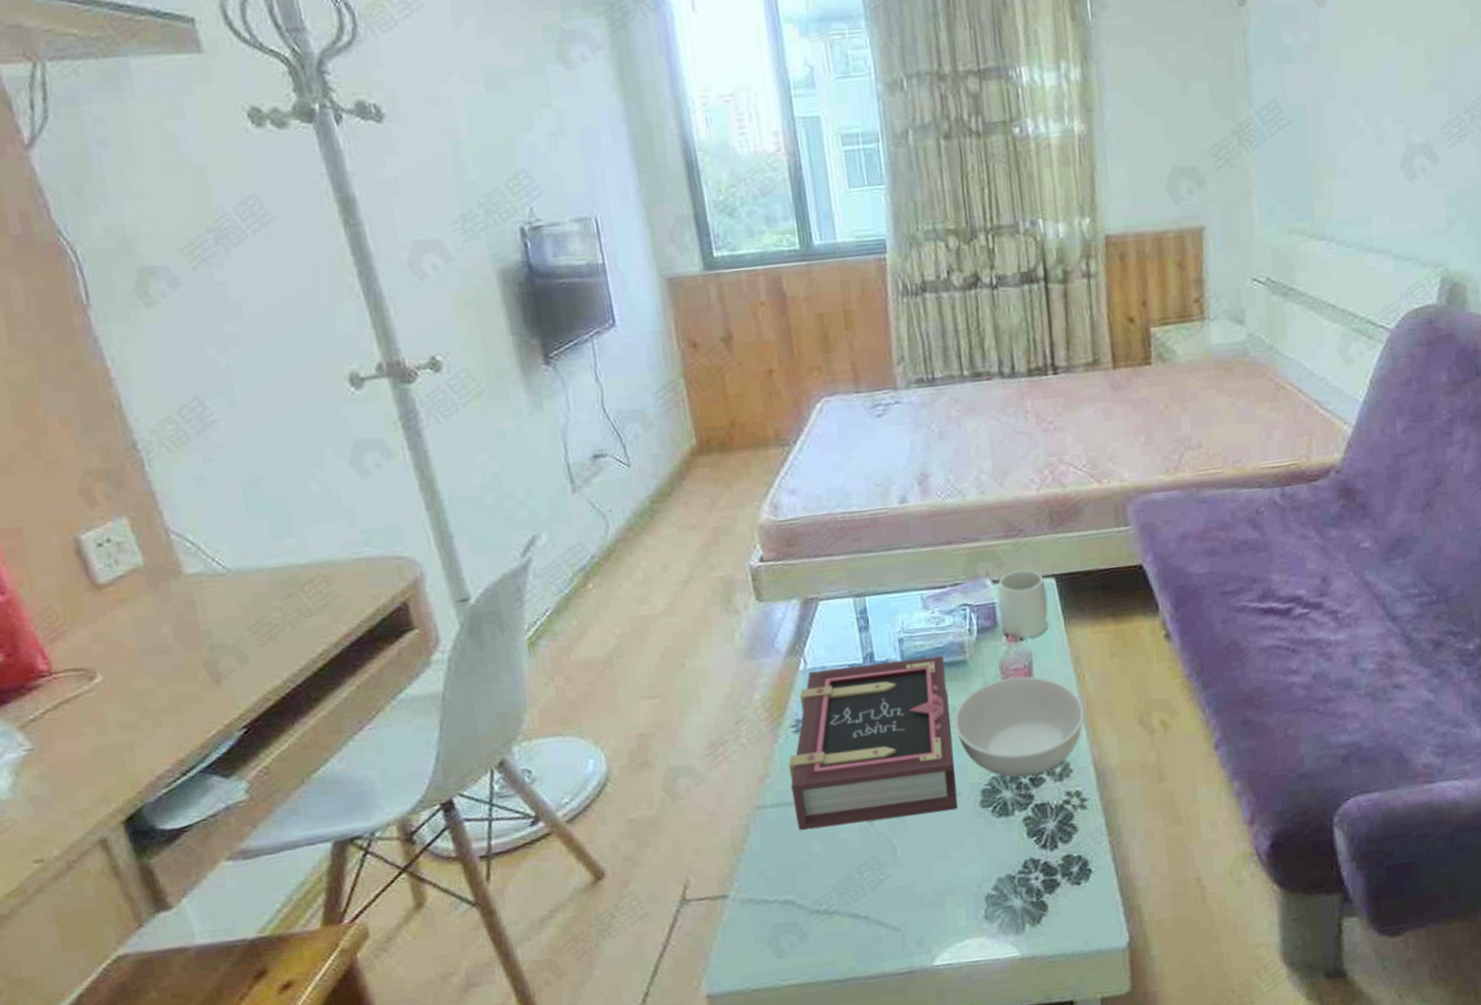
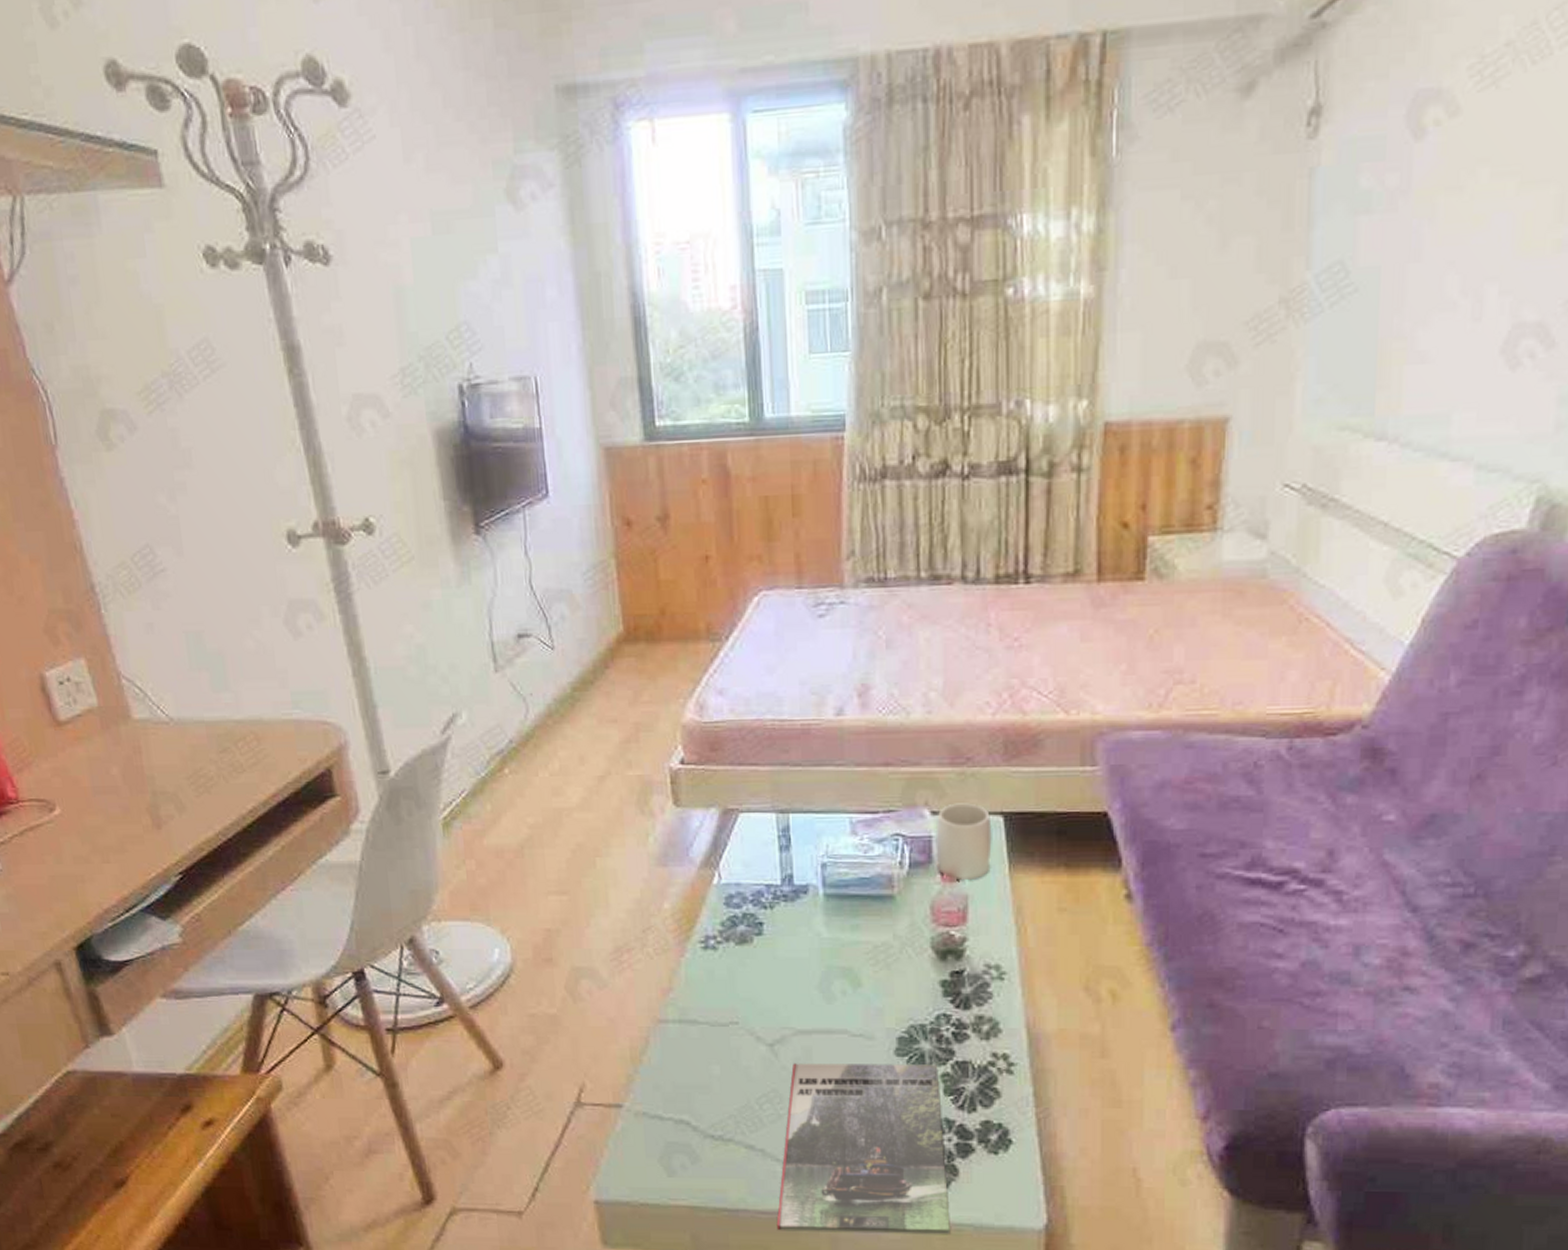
book: present [788,655,958,831] -> none [694,886,871,1053]
magazine: none [885,810,1046,992] -> present [776,1063,950,1234]
bowl: present [953,676,1085,778] -> none [874,921,1021,1031]

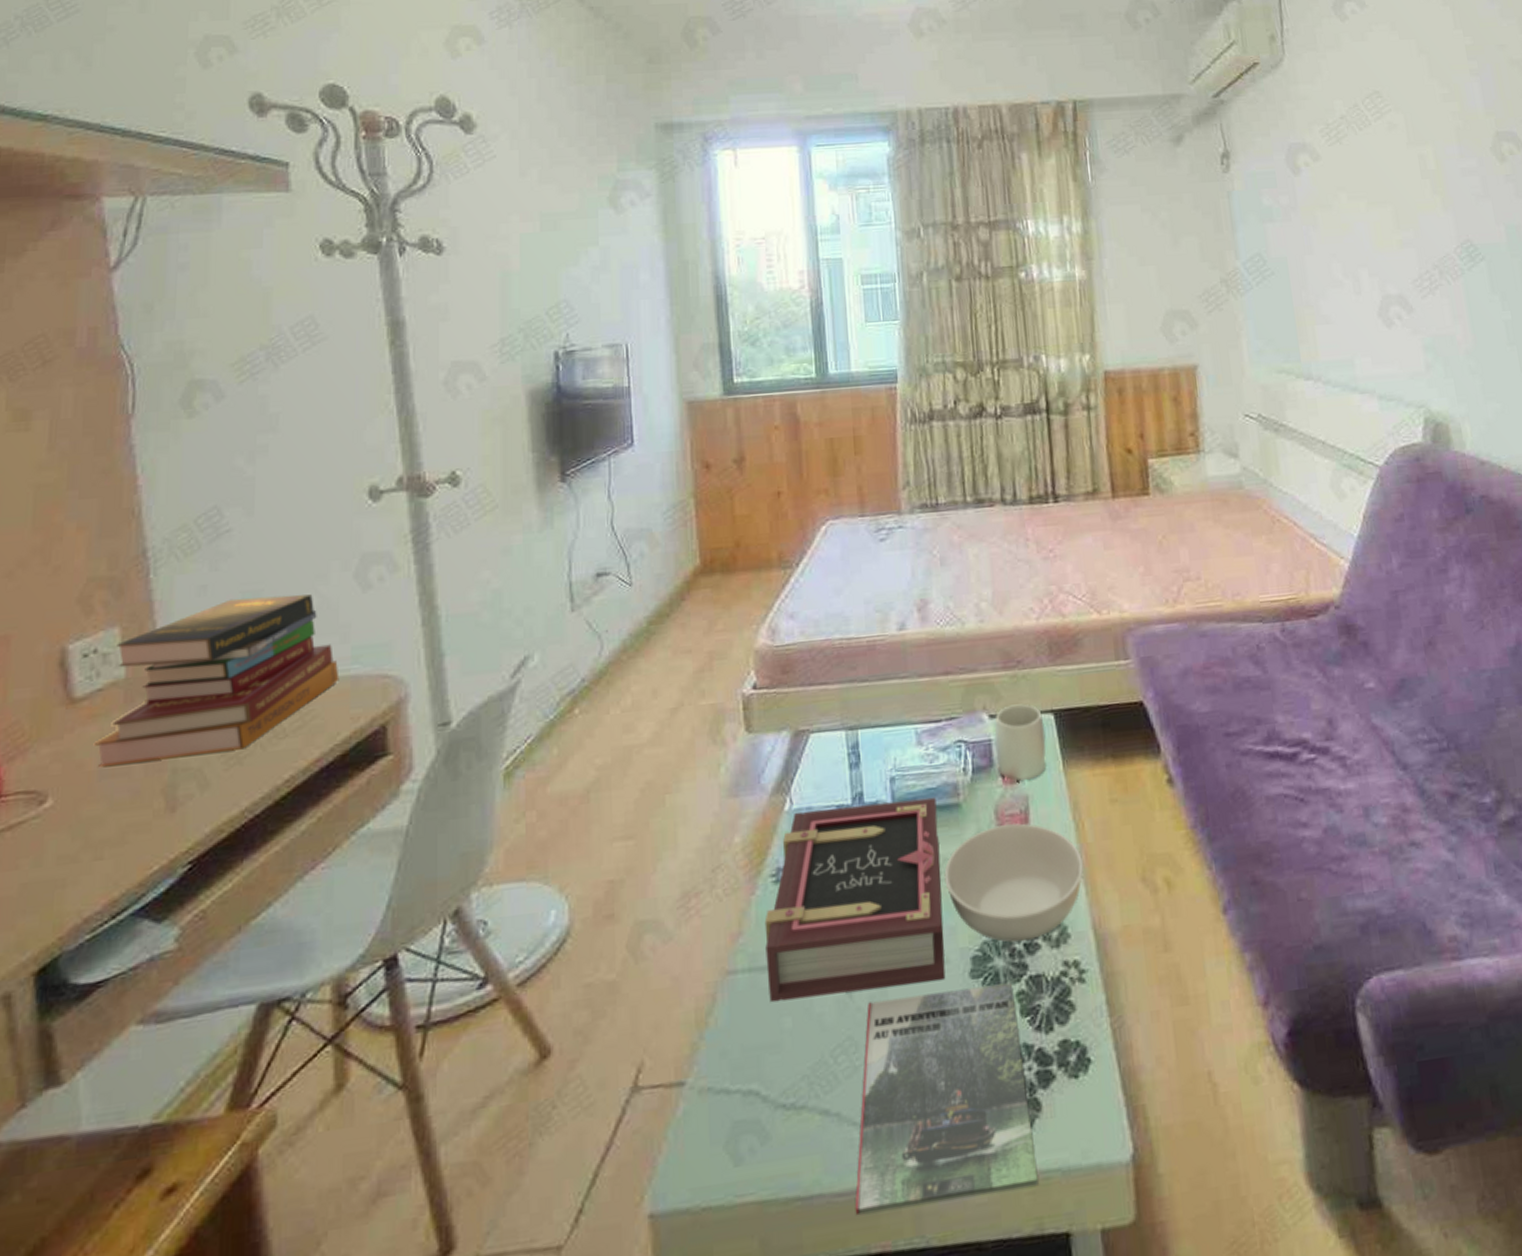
books: none [84,637,284,785] -> present [95,594,340,768]
book: none [694,886,871,1053] -> present [764,797,946,1003]
bowl: none [874,921,1021,1031] -> present [944,823,1084,943]

